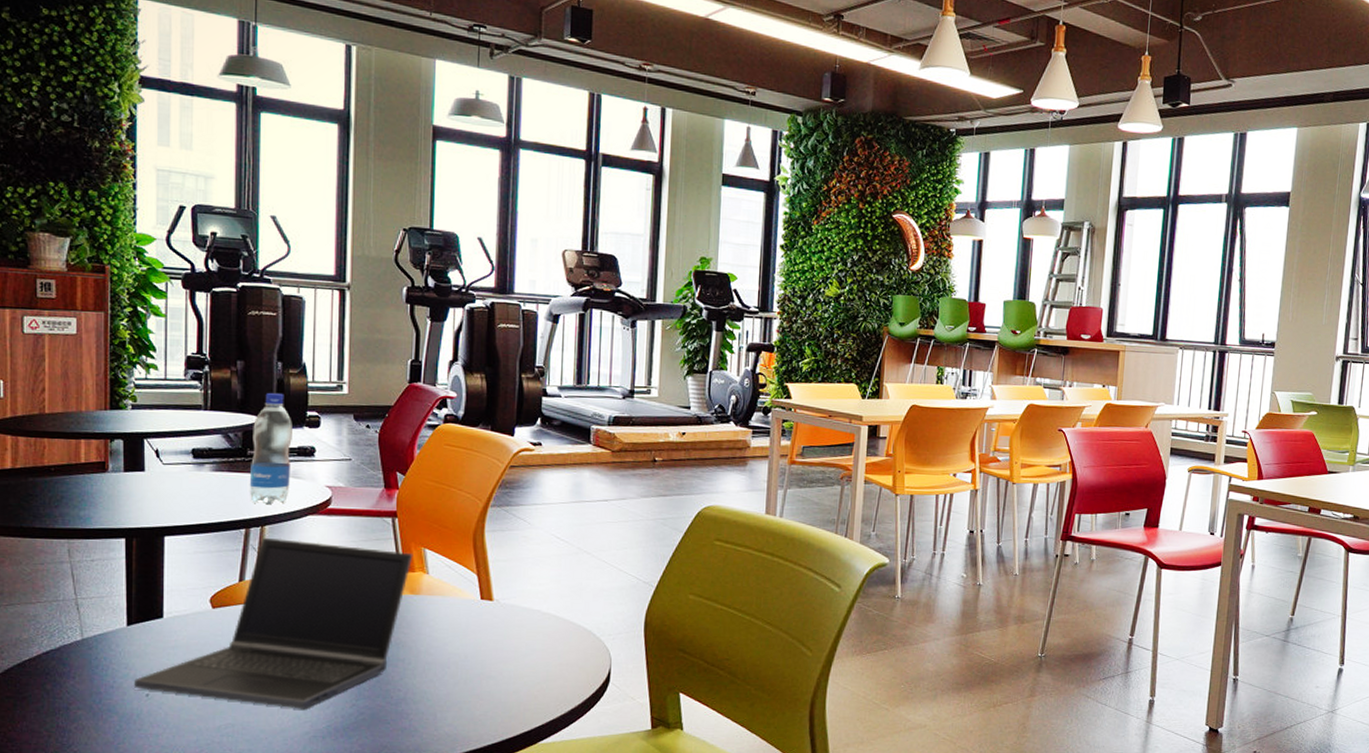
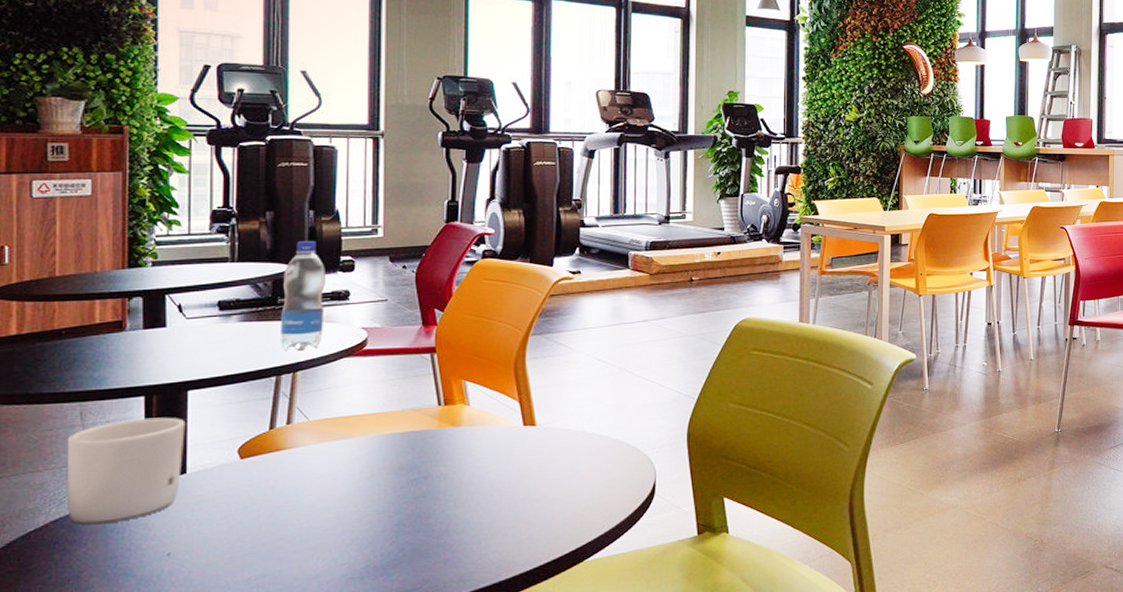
mug: none [56,560,162,660] -> present [66,417,186,525]
laptop computer: present [134,537,413,709] -> none [154,383,454,553]

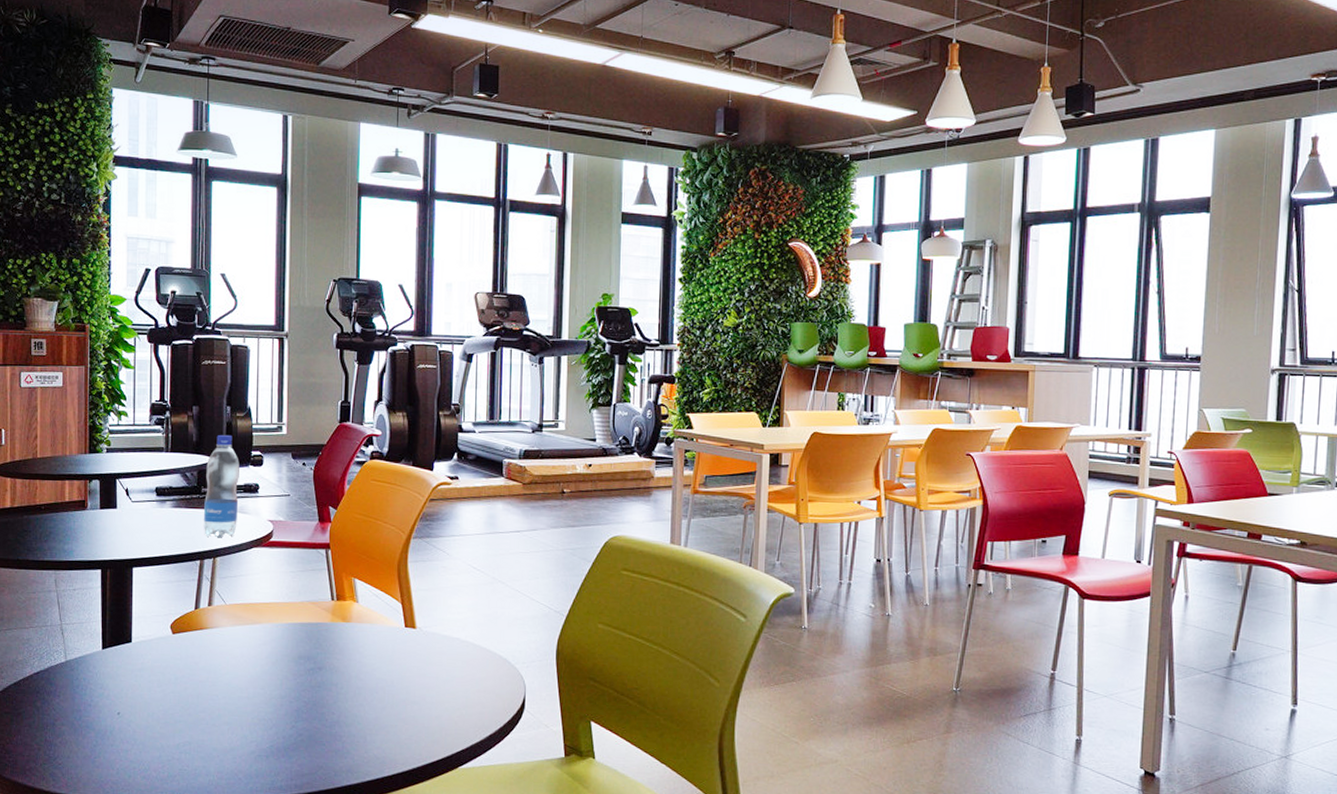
mug: present [66,417,186,525] -> none [45,589,131,680]

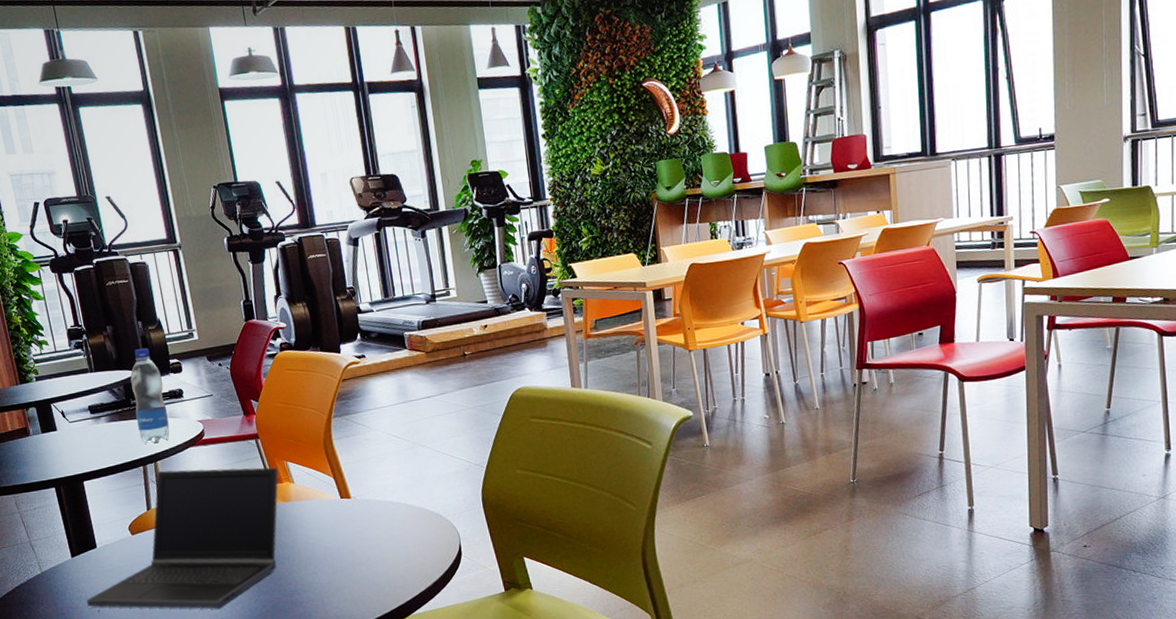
laptop computer: none [108,568,345,730] -> present [86,467,279,609]

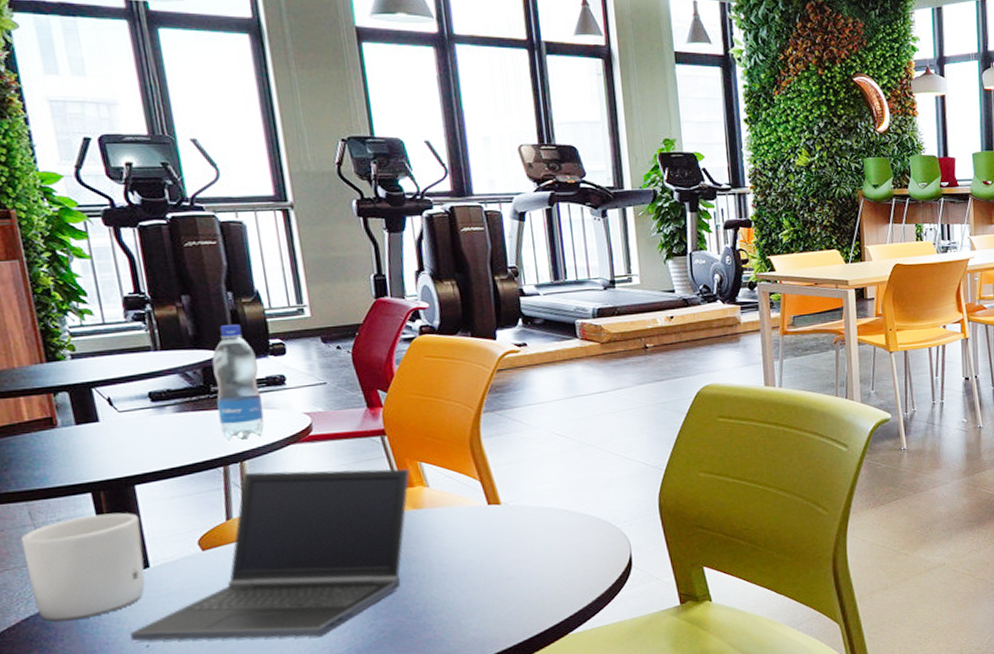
mug: none [11,503,95,589] -> present [20,512,146,622]

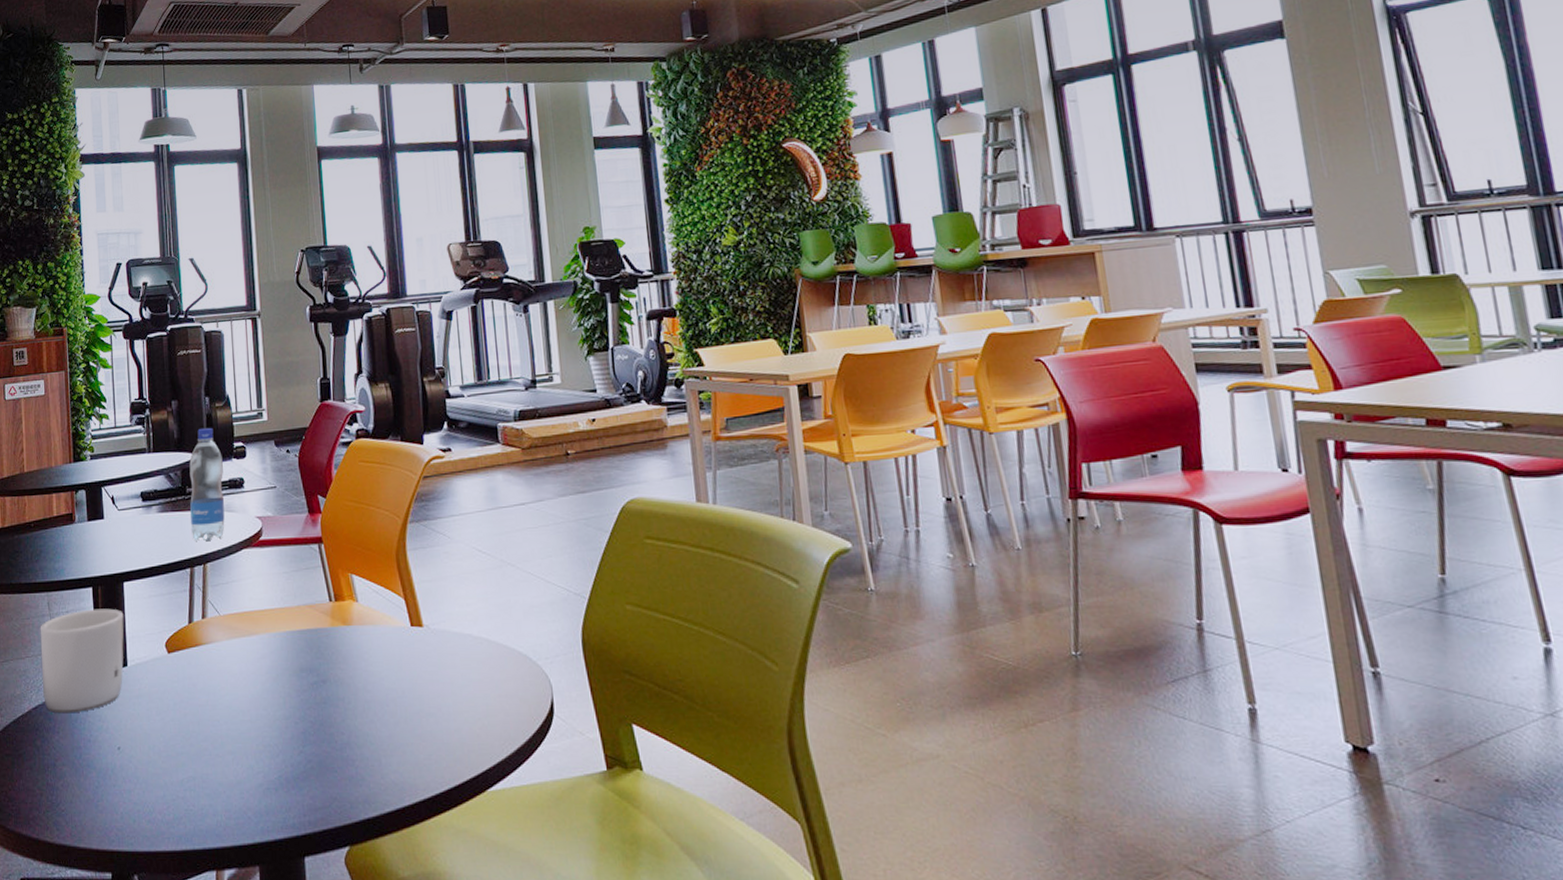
laptop computer: present [130,468,410,642] -> none [107,575,342,759]

